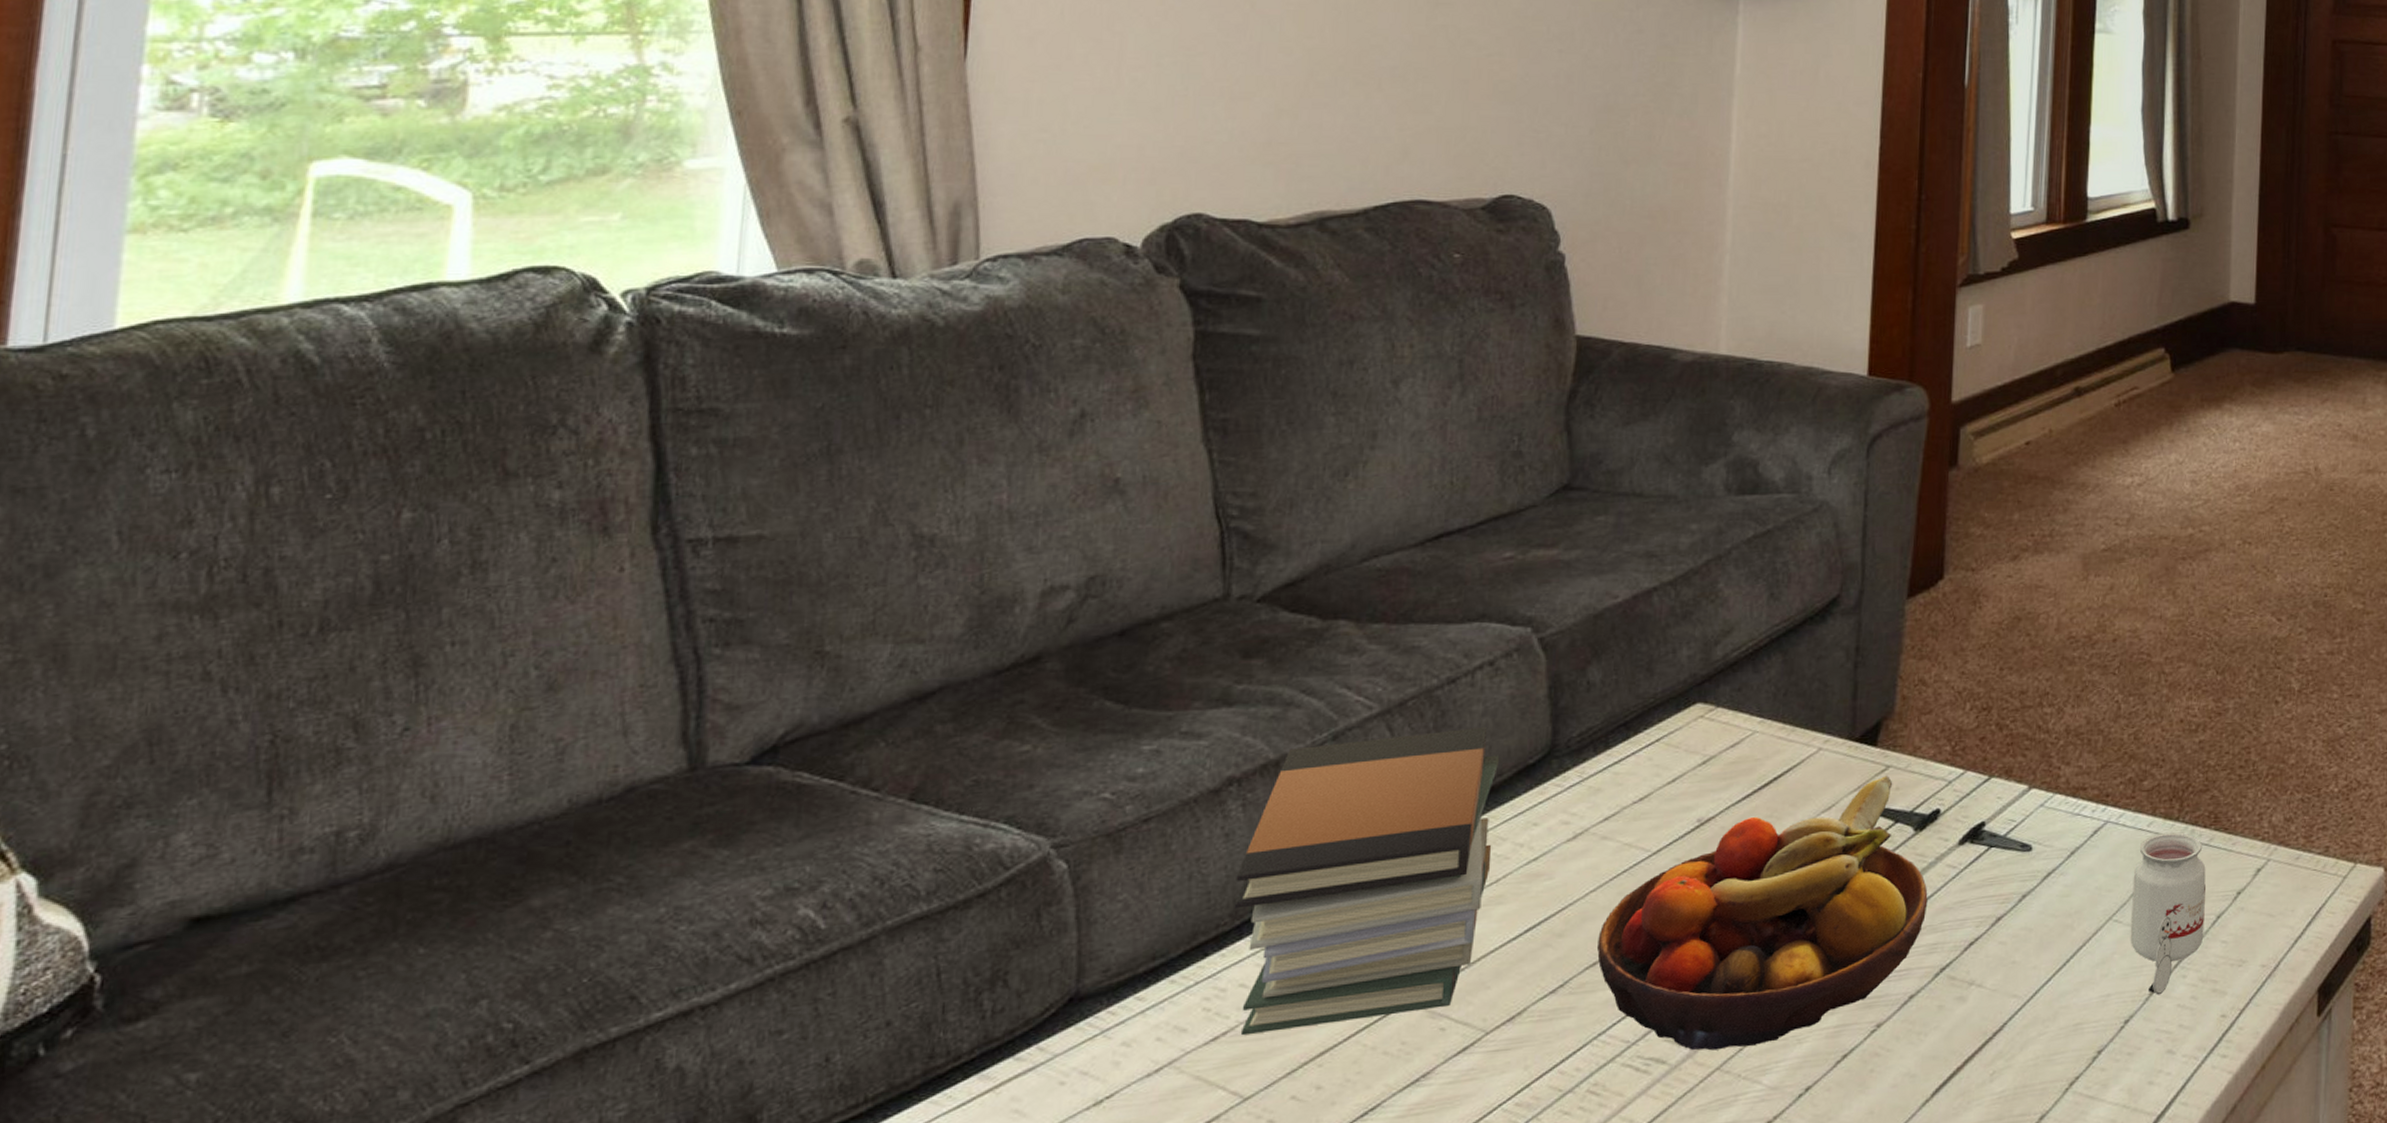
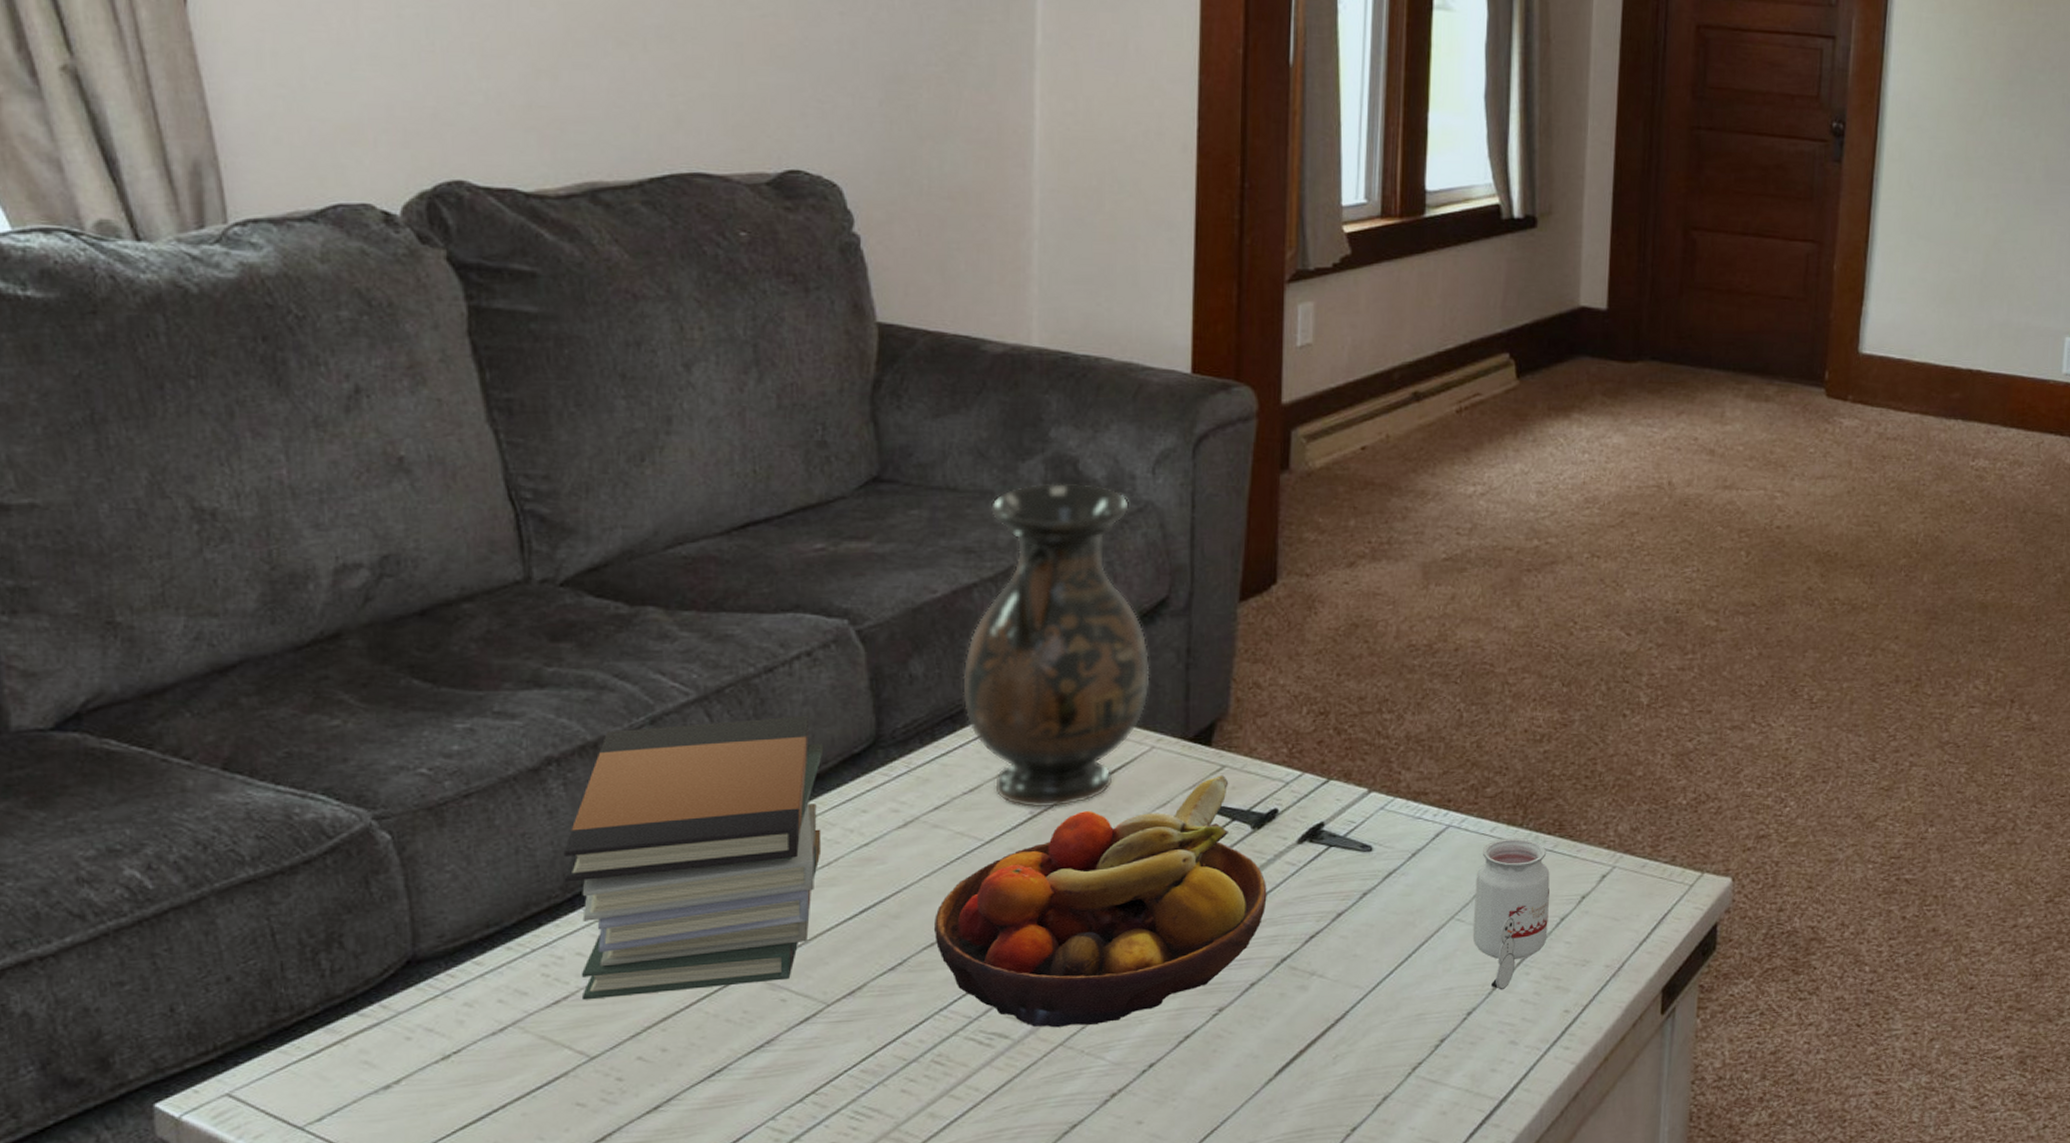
vase: none [1637,485,1820,816] -> present [963,483,1150,808]

